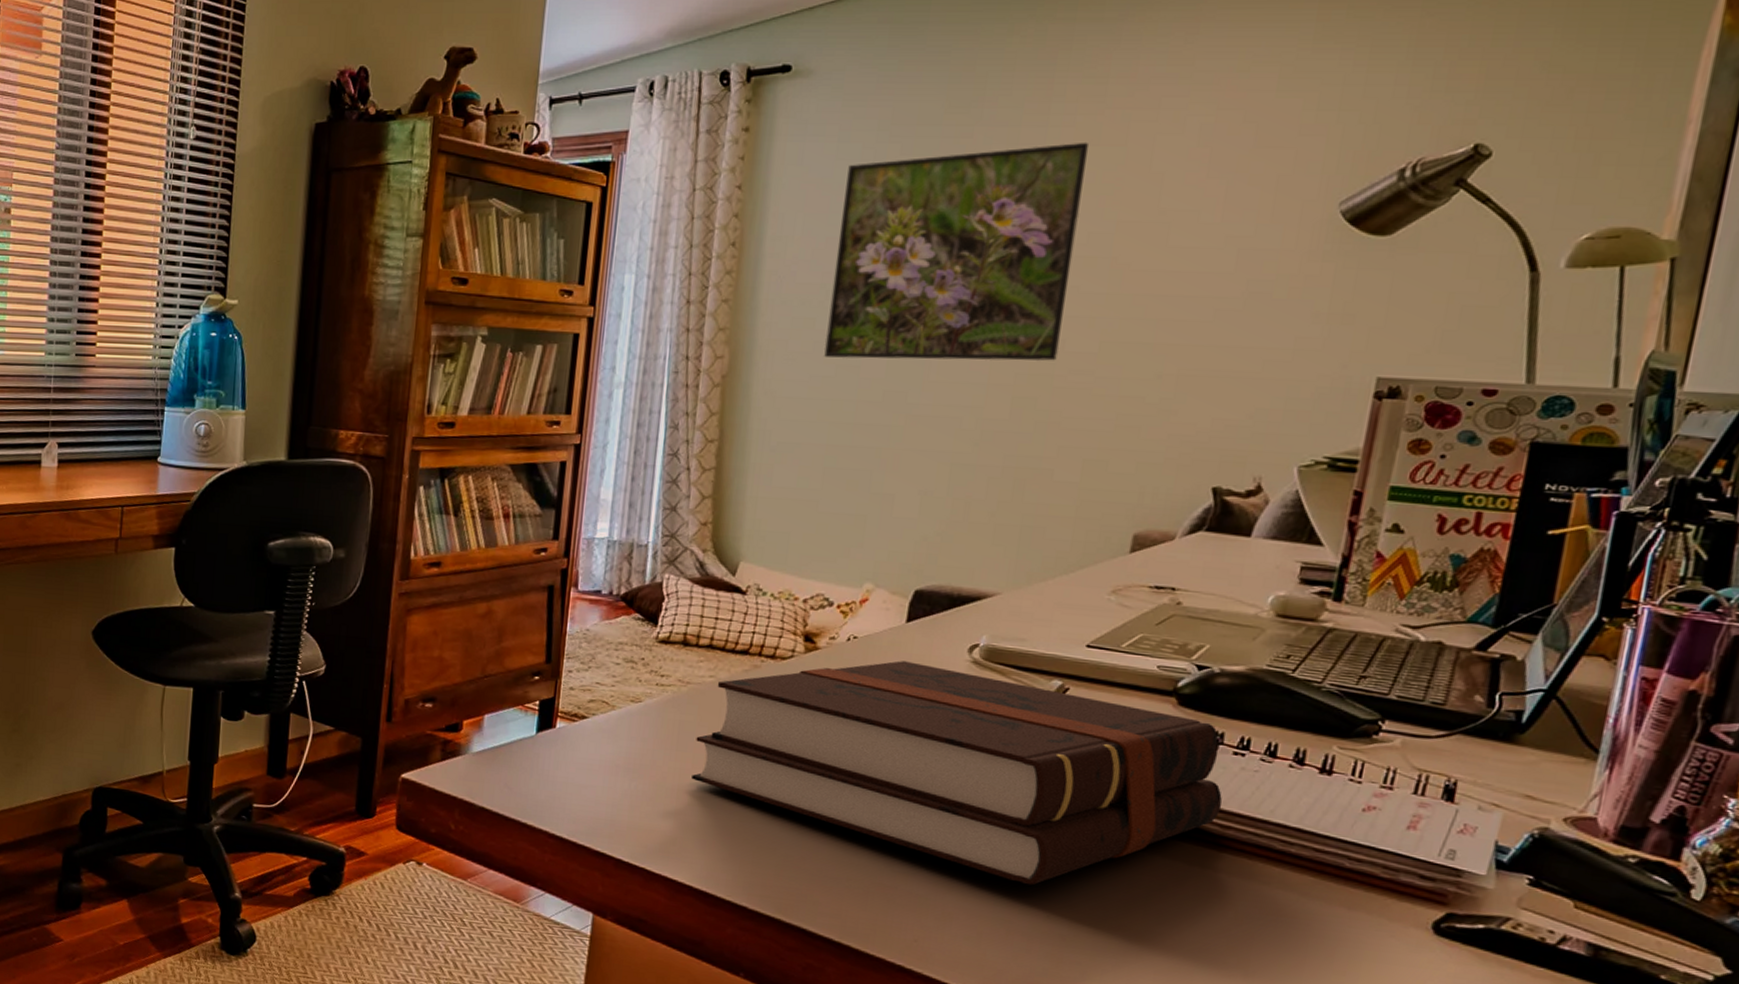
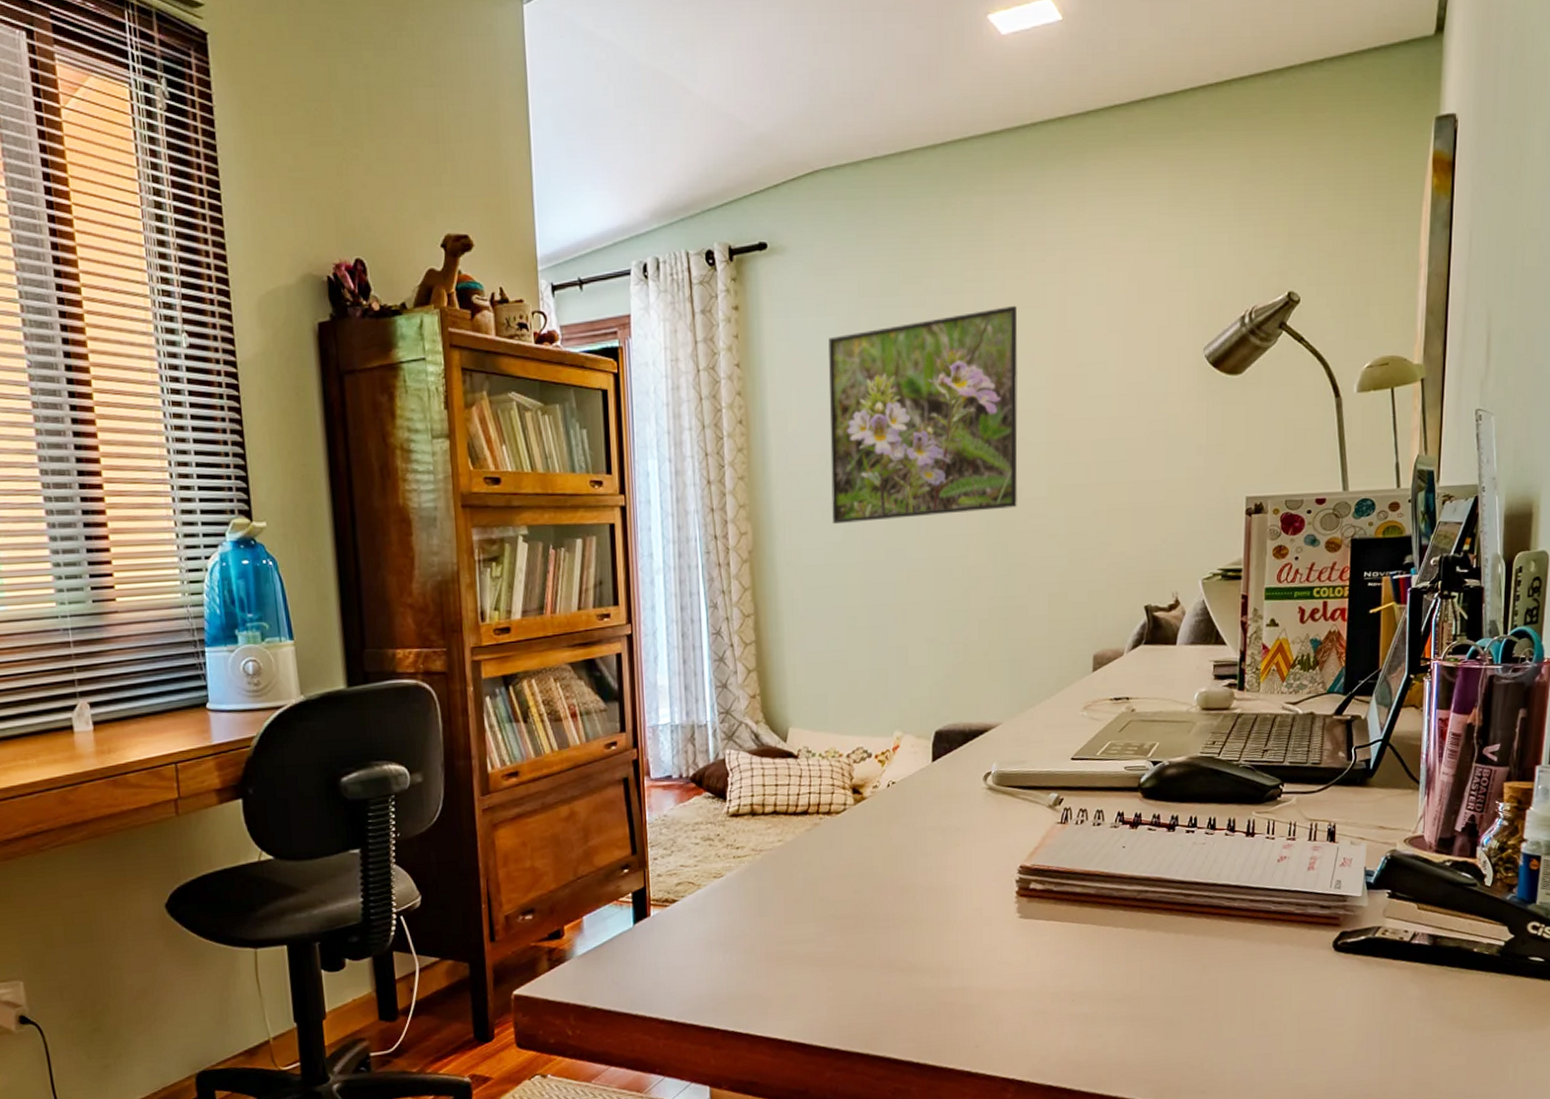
hardback book: present [691,660,1223,886] -> none [775,797,1184,977]

